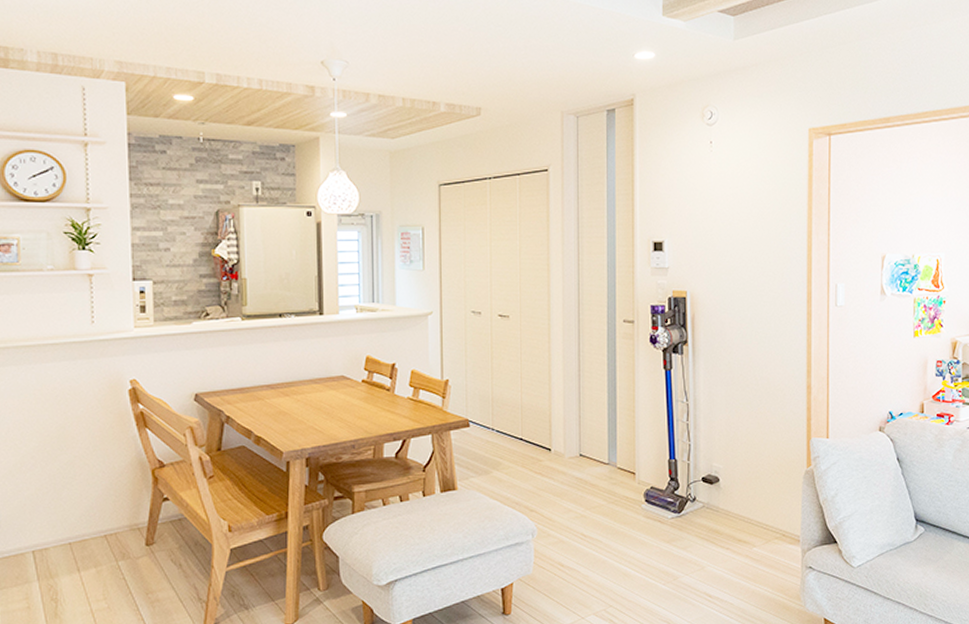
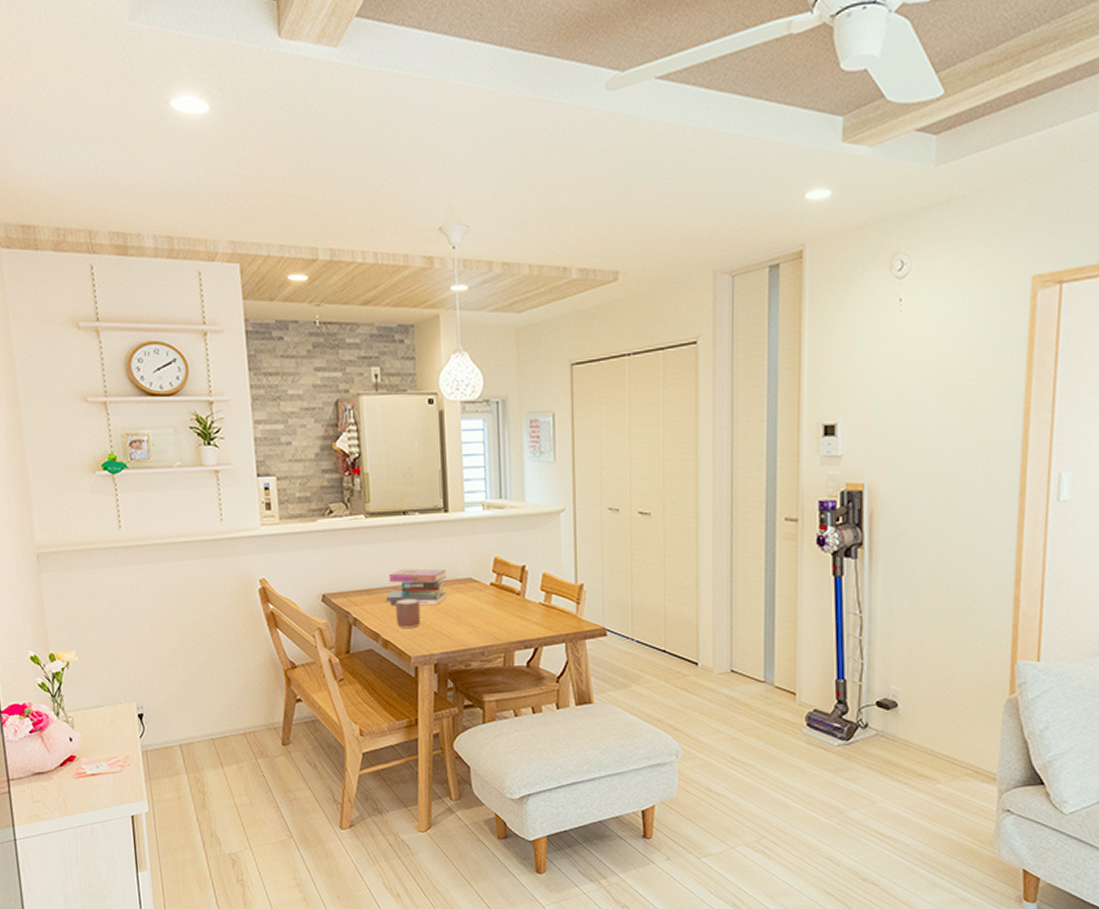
books: none [259,367,320,403] -> present [385,568,447,606]
mug: none [269,396,294,425] -> present [395,599,421,629]

